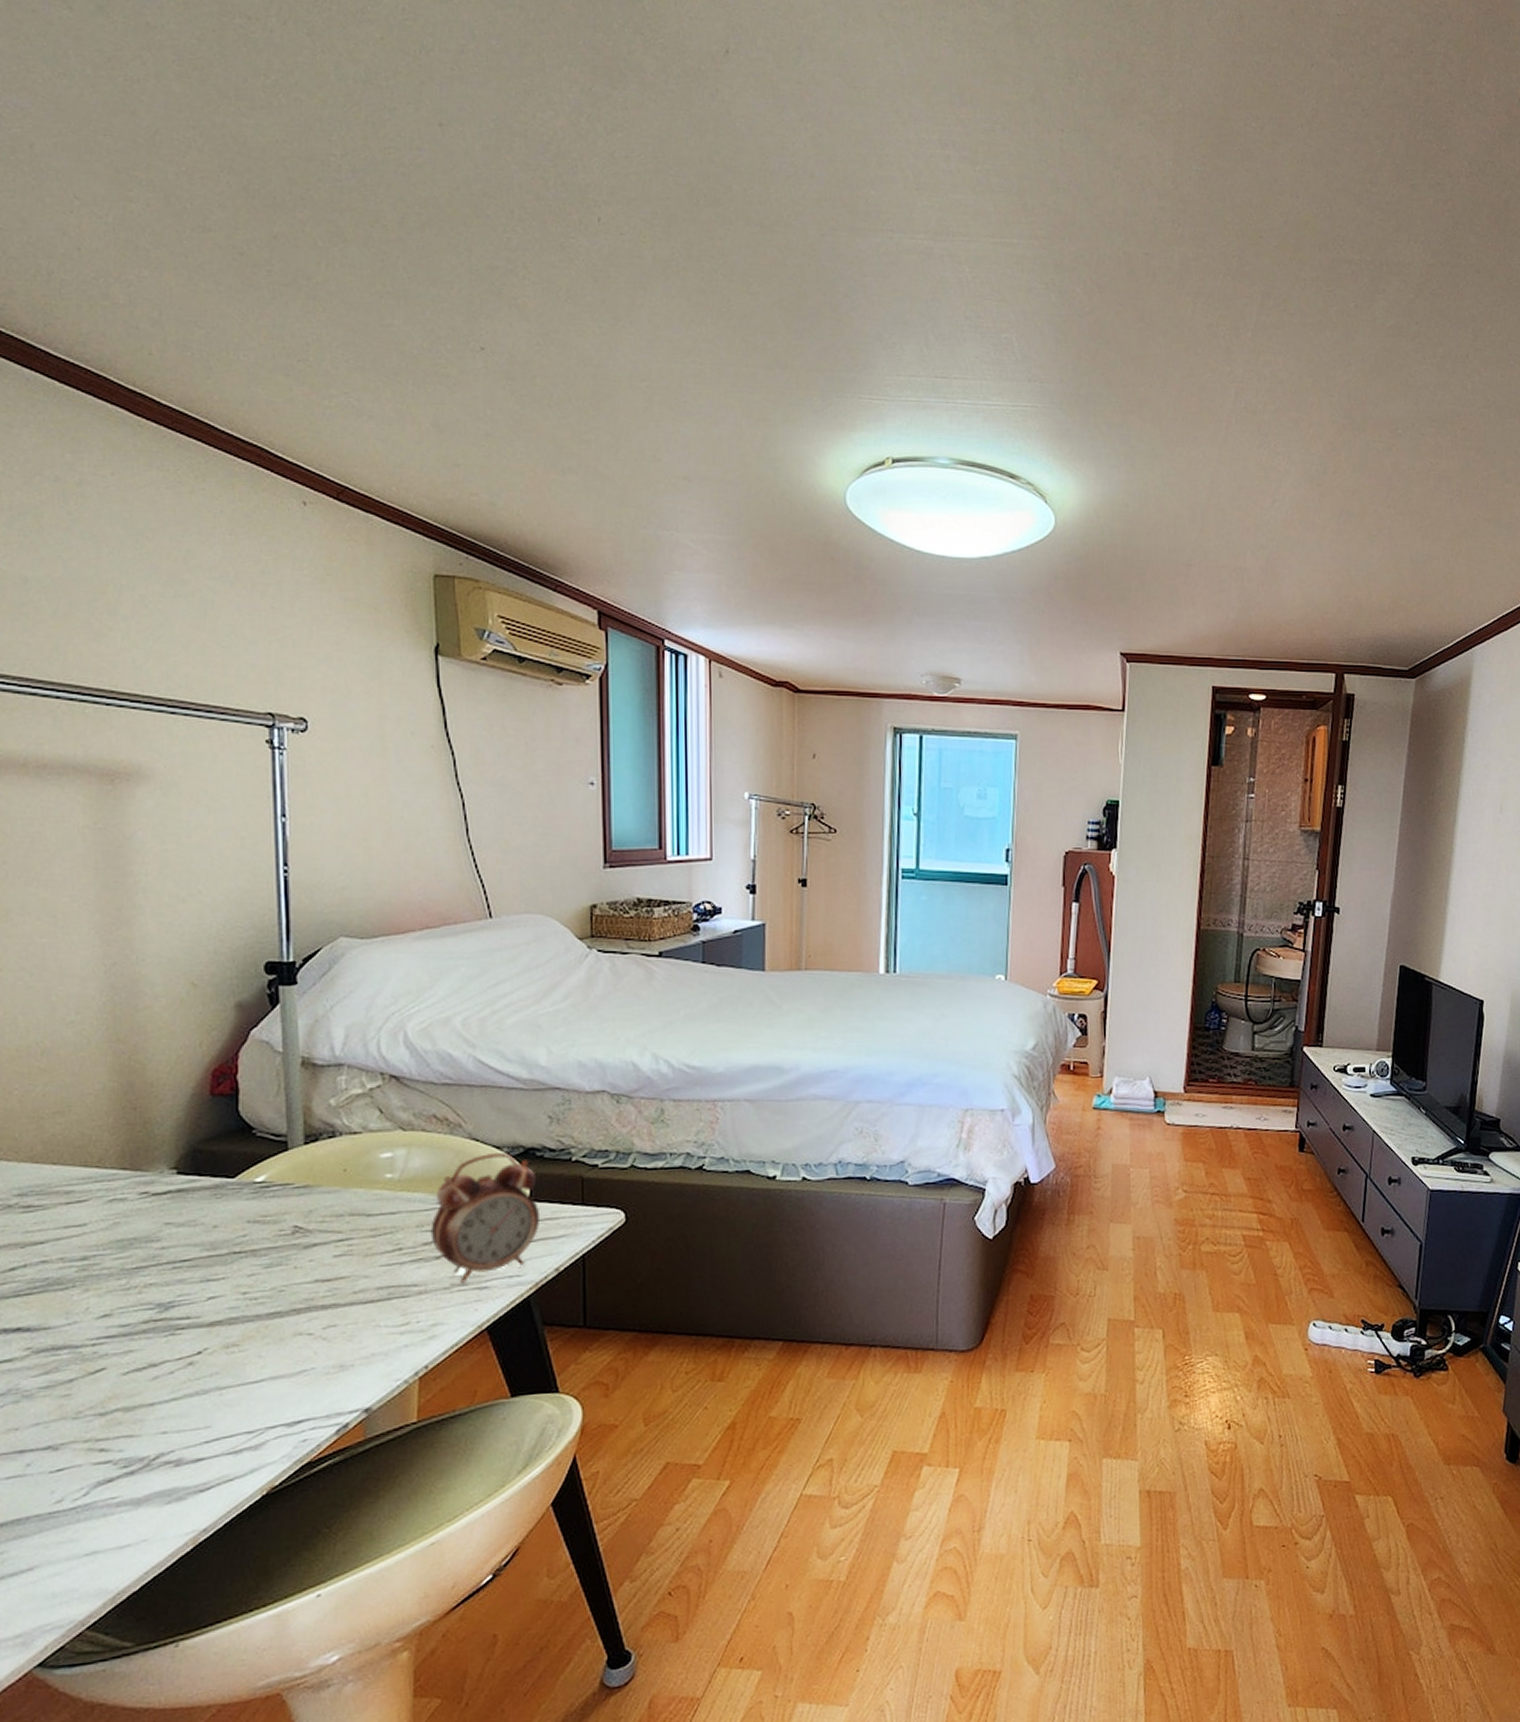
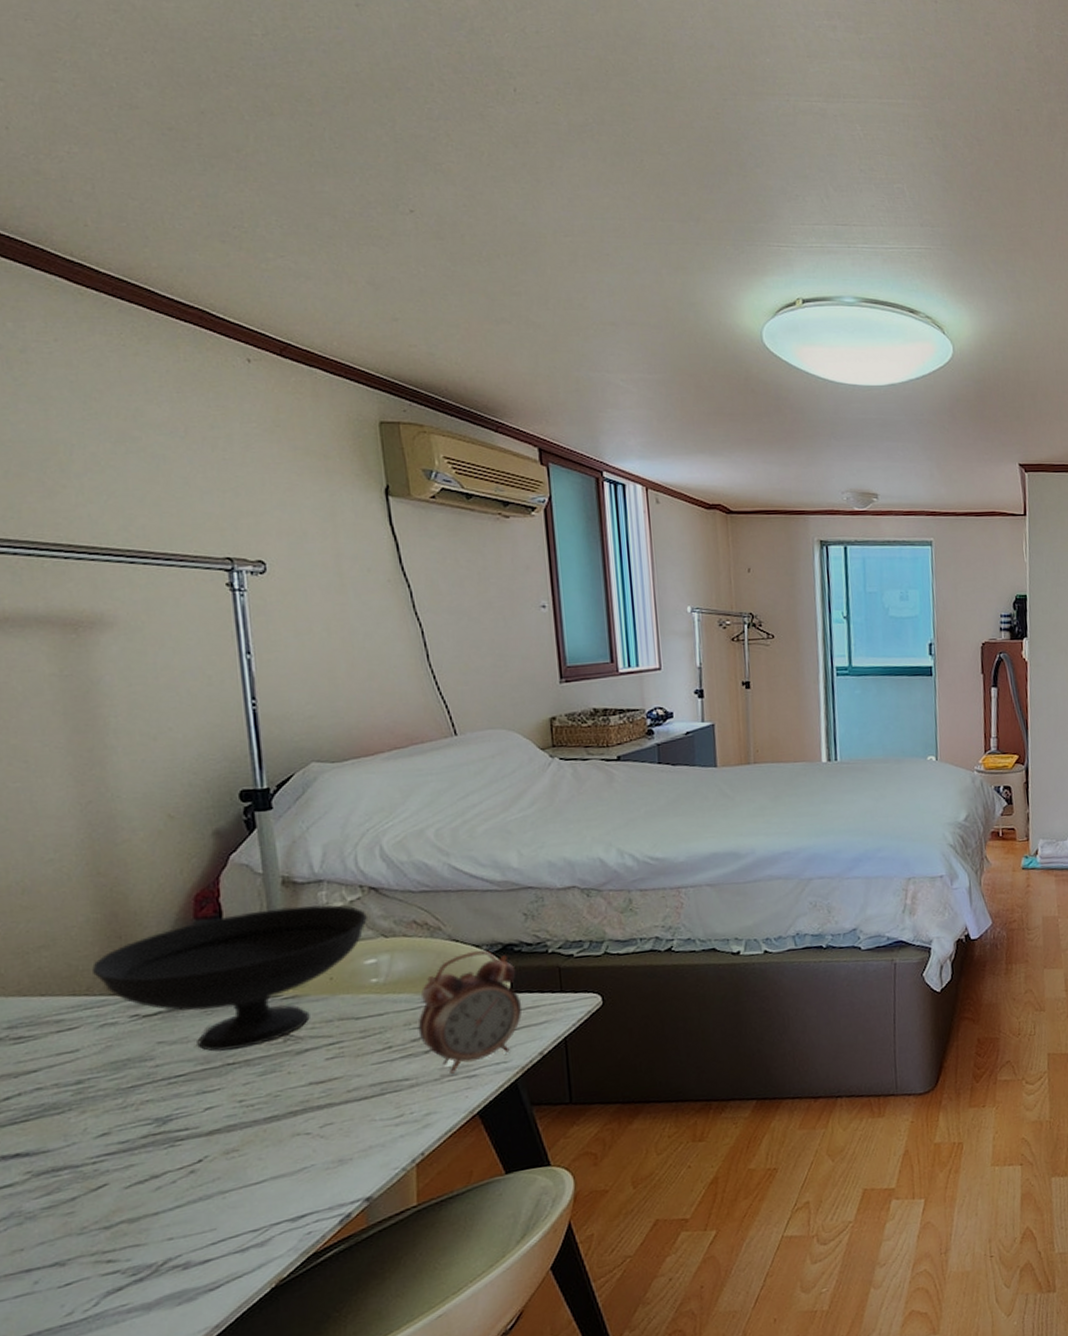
bowl: none [106,1090,388,1238] -> present [92,905,369,1052]

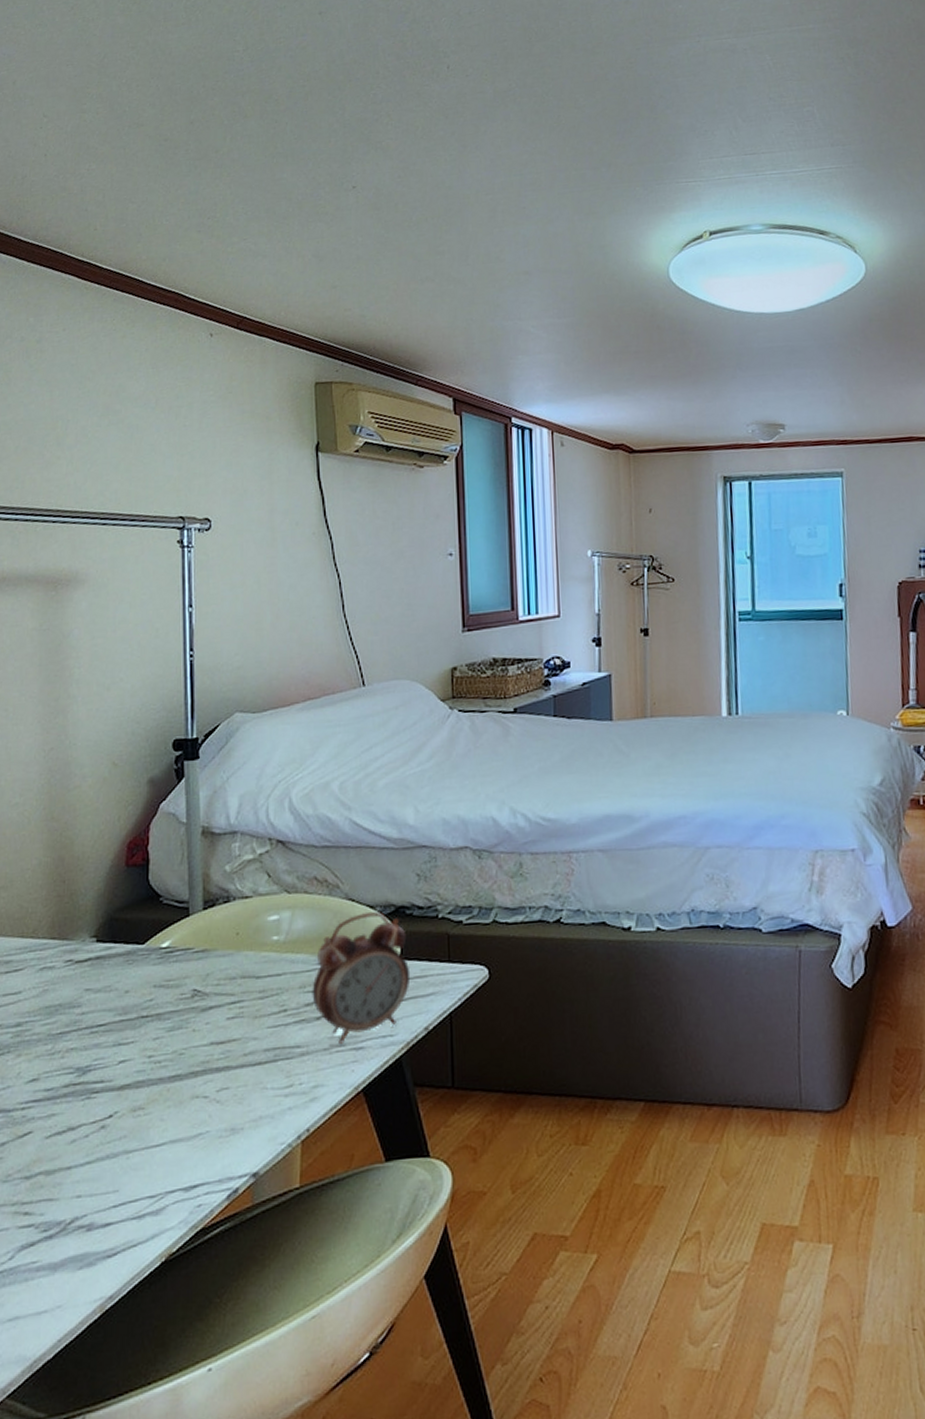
bowl: present [92,905,369,1052] -> none [39,857,275,1003]

